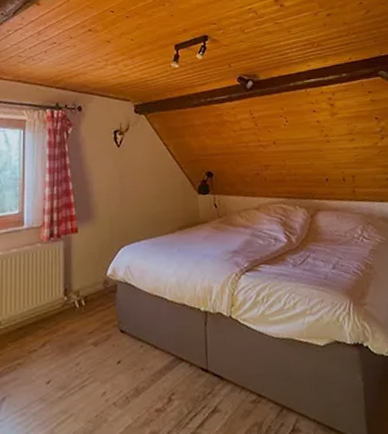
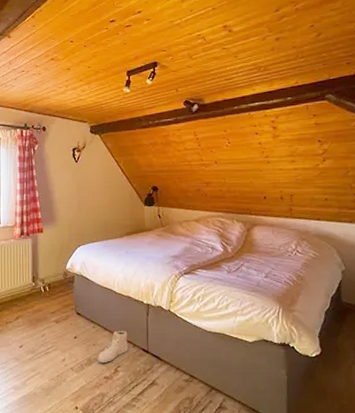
sneaker: none [146,346,184,392] -> present [97,330,128,363]

